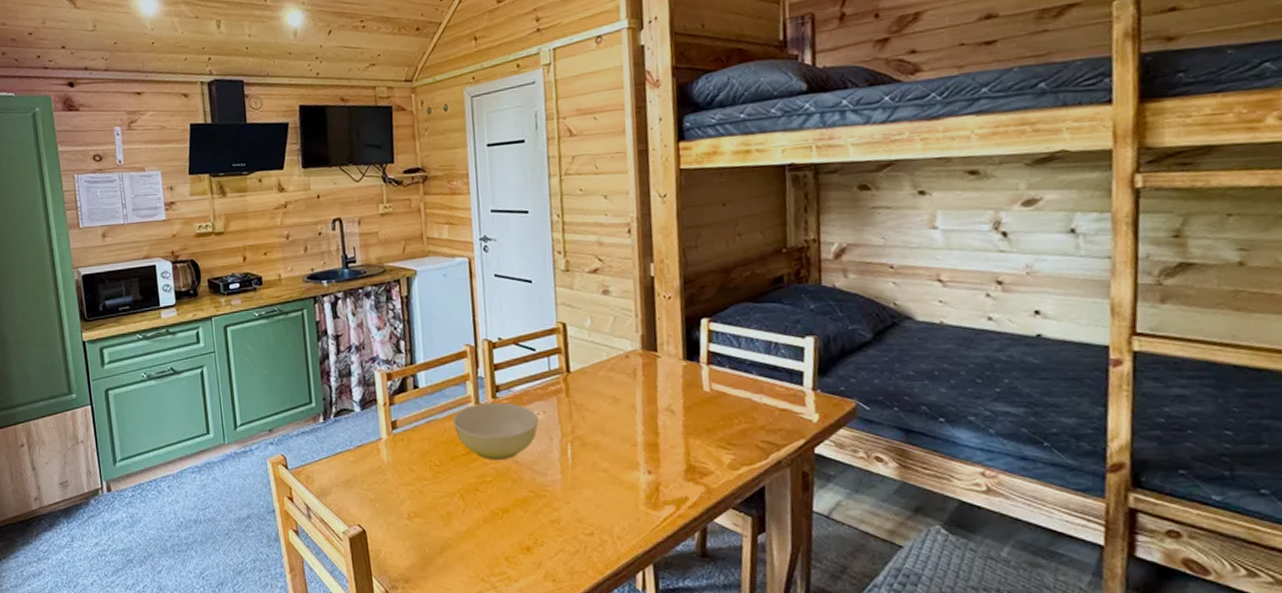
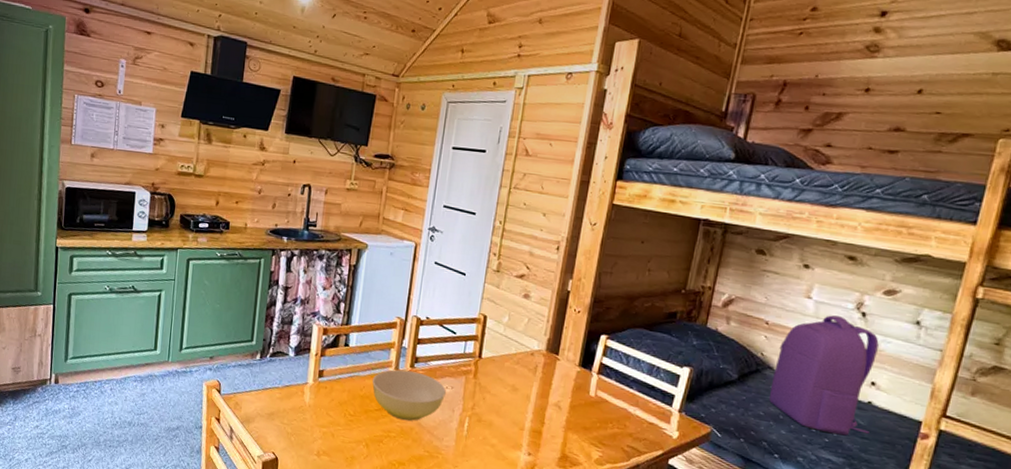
backpack: none [913,242,1048,381] -> present [768,315,879,436]

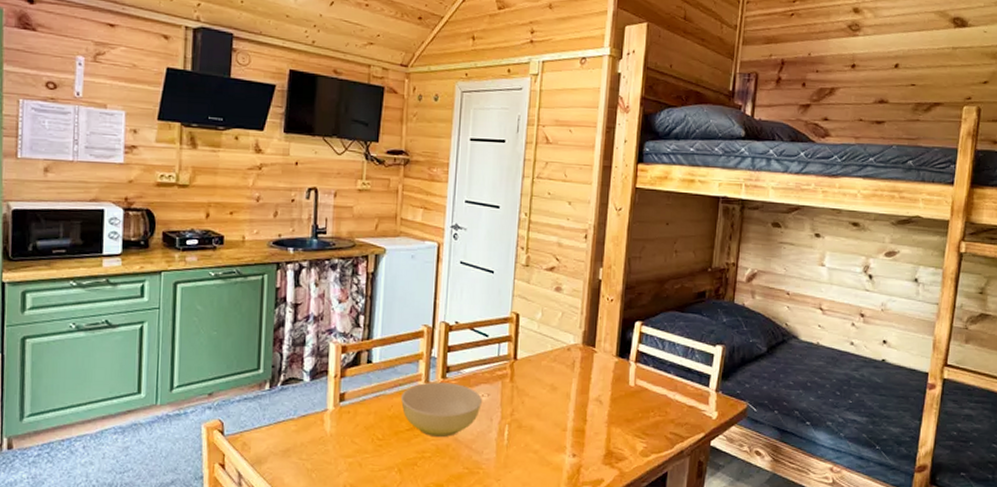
backpack: present [768,315,879,436] -> none [796,280,886,395]

